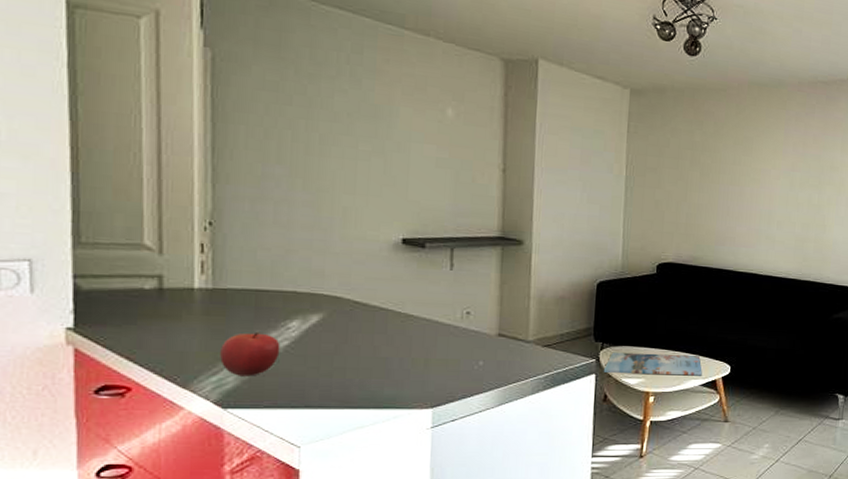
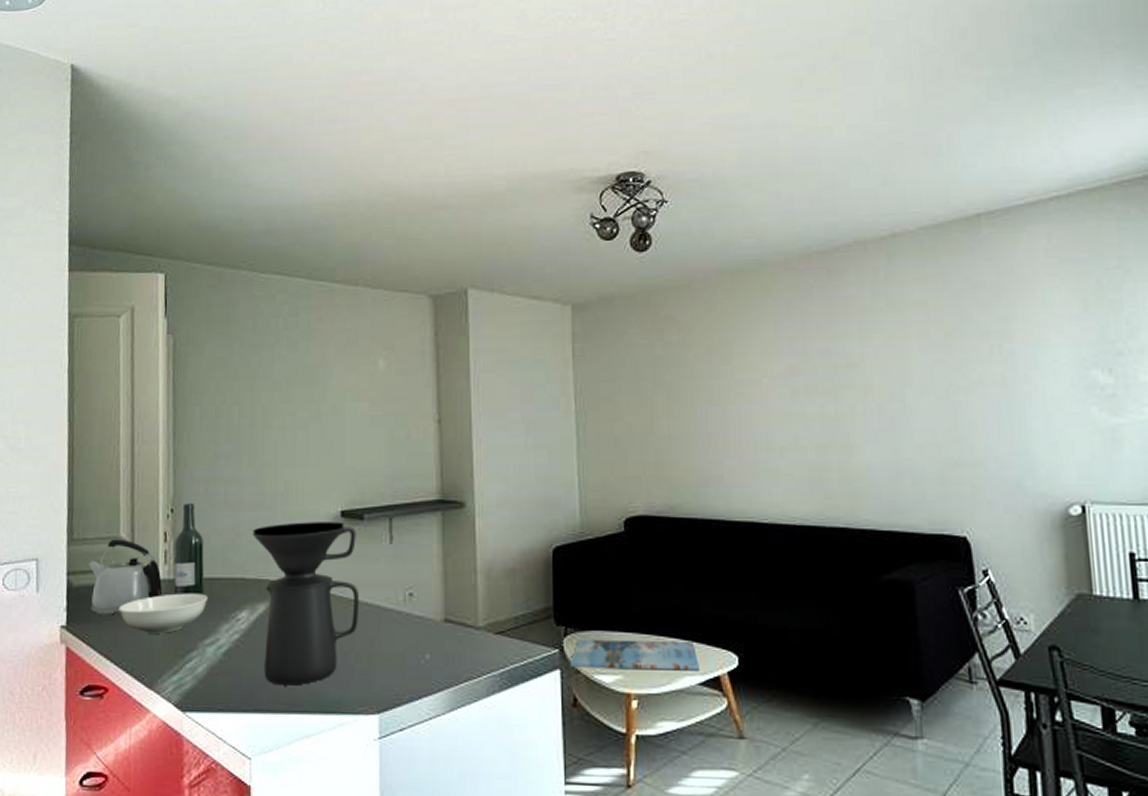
kettle: none [101,246,198,319] -> present [88,539,162,615]
bowl: none [143,301,254,338] -> present [119,593,209,634]
wine bottle: none [212,218,250,305] -> present [173,503,205,595]
fruit: present [220,331,280,377] -> none [180,624,232,675]
coffee maker: none [306,245,417,386] -> present [252,522,359,686]

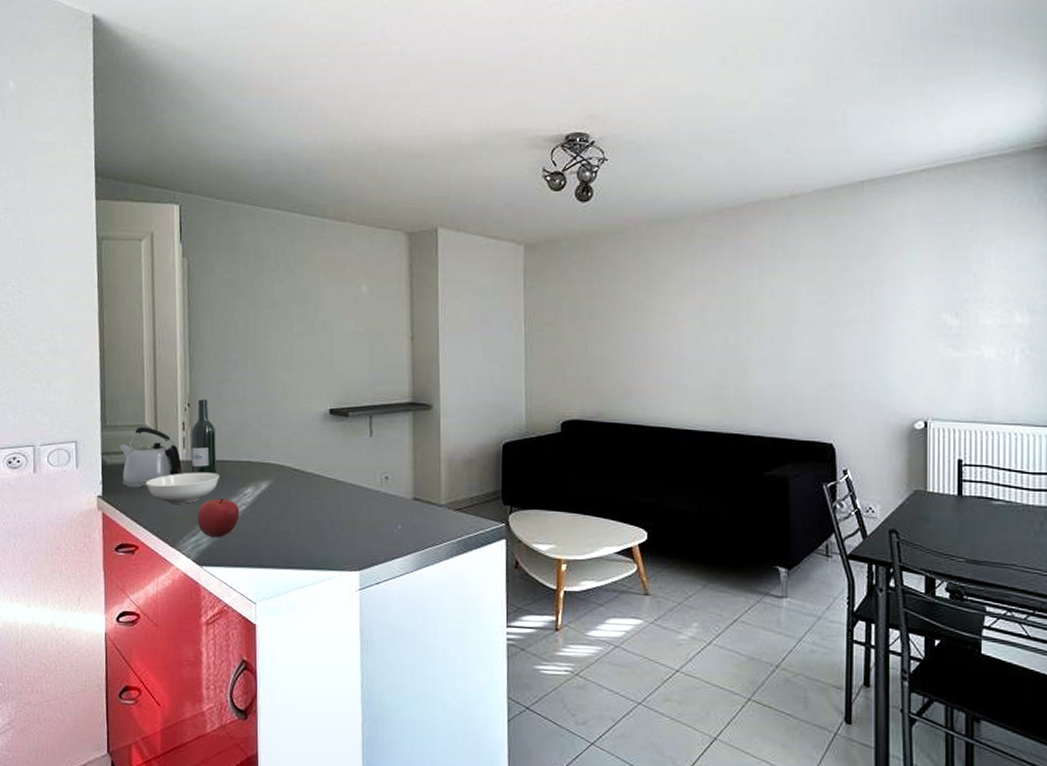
fruit: none [180,624,232,675] -> present [197,497,240,538]
coffee maker: present [252,522,359,686] -> none [256,417,344,547]
magazine: present [569,639,699,671] -> none [513,516,616,543]

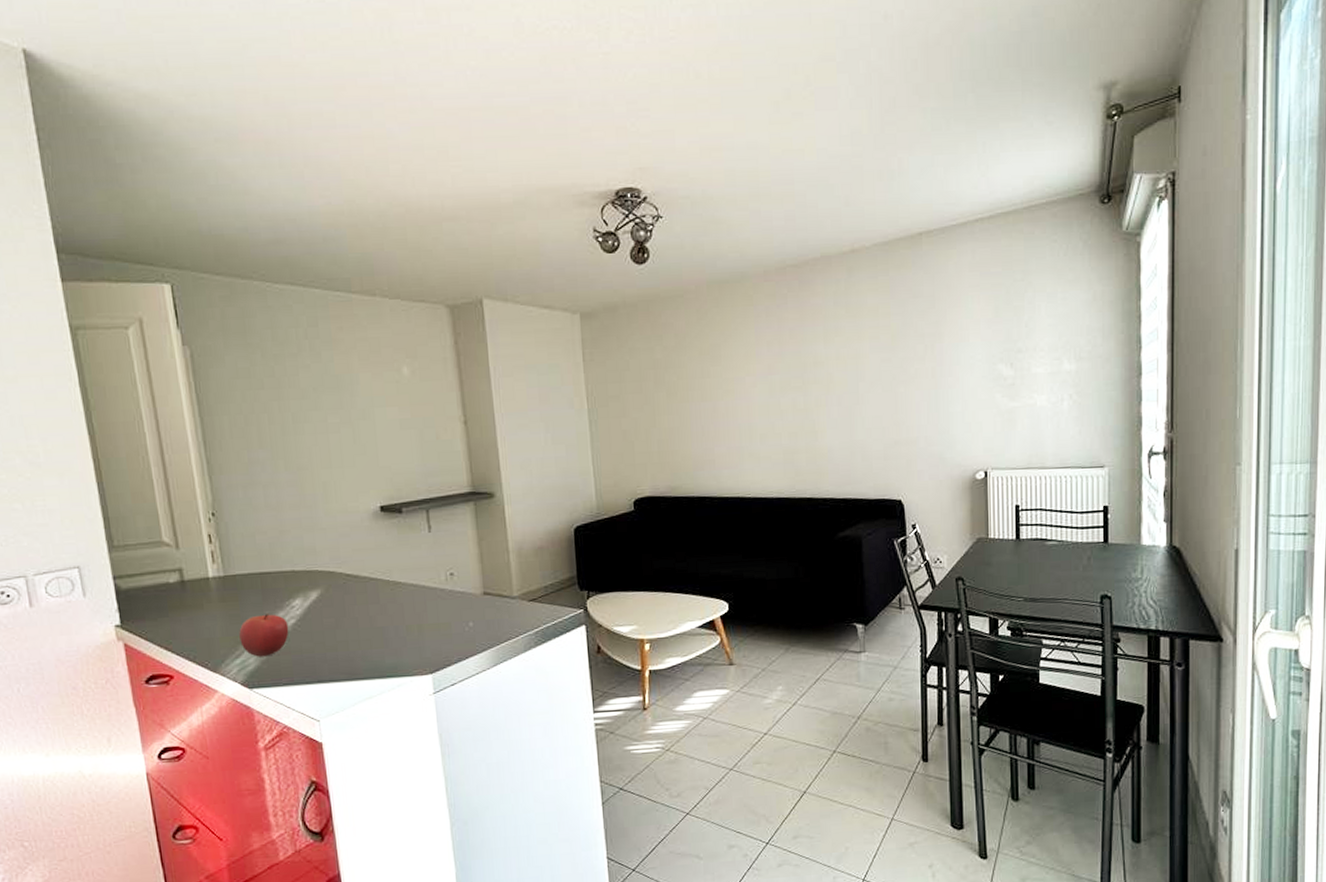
kettle: present [119,426,181,488] -> none [133,543,214,613]
bowl: present [146,472,220,504] -> none [172,586,261,625]
wine bottle: present [190,399,217,474] -> none [219,507,257,590]

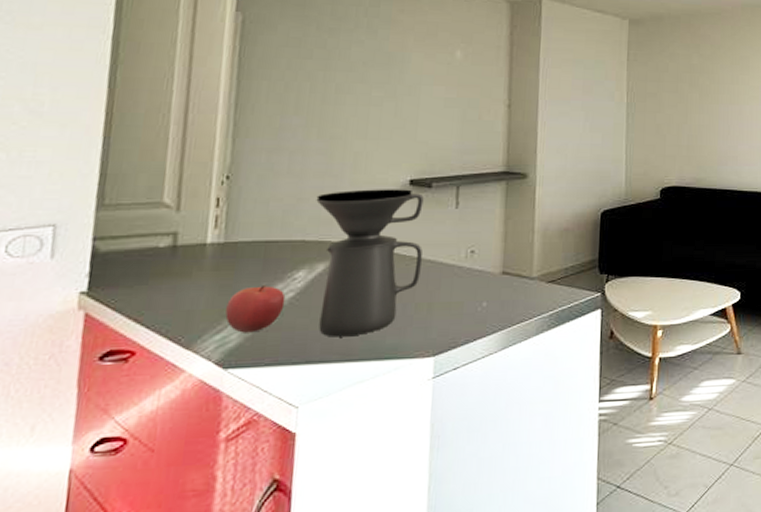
coffee maker: none [296,516,406,659] -> present [316,189,424,338]

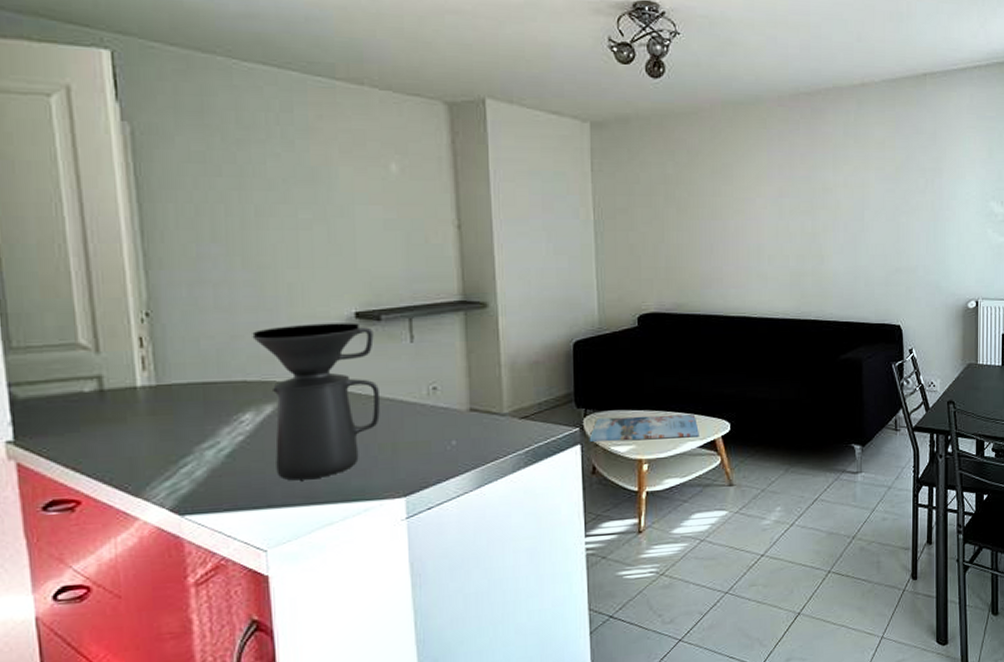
fruit: present [225,284,286,333] -> none [171,428,235,479]
magazine: none [609,282,711,307] -> present [589,414,699,442]

